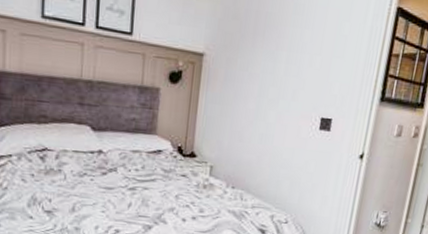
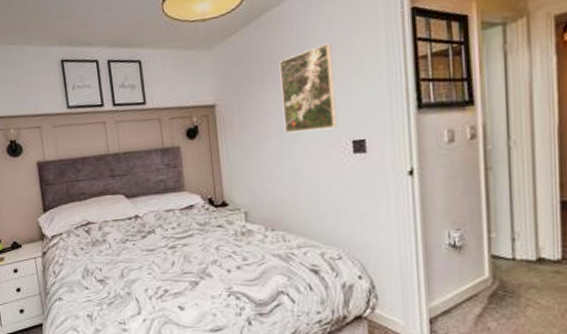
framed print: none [264,20,324,103] -> present [279,43,337,134]

